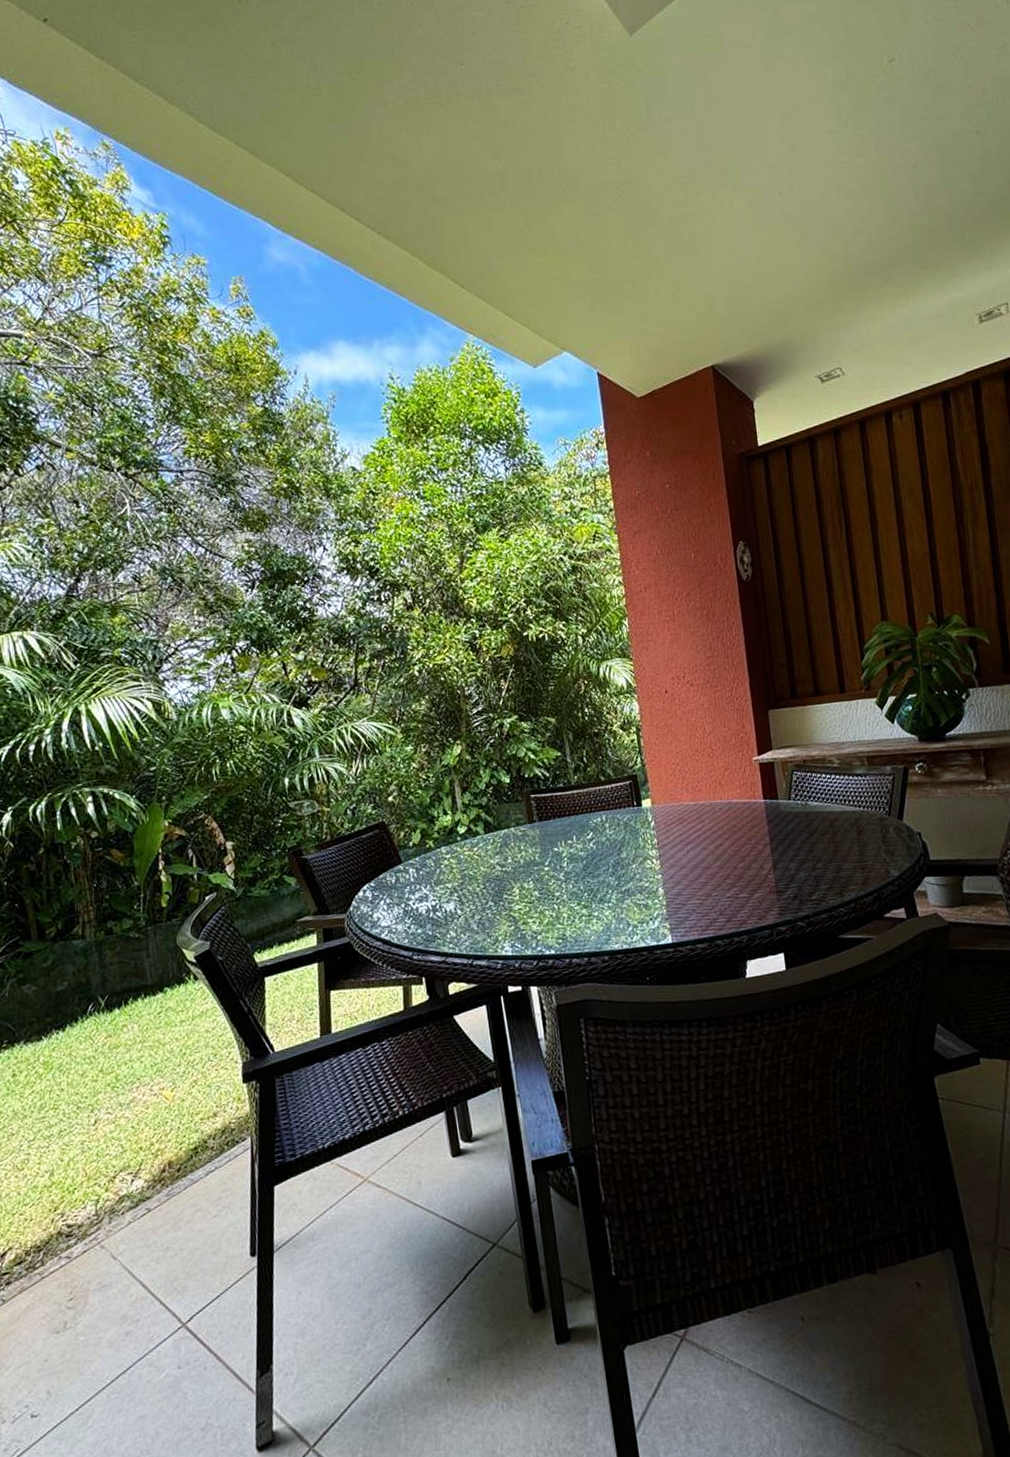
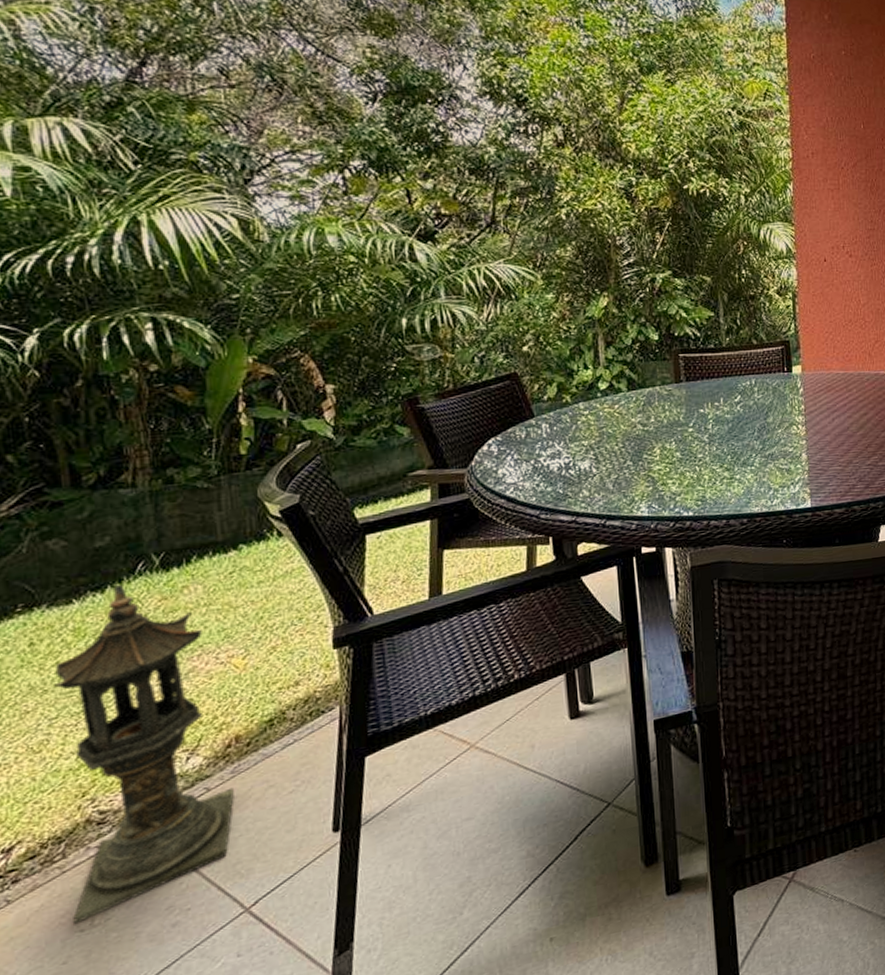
lantern: none [31,1023,170,1326] -> present [54,584,234,924]

